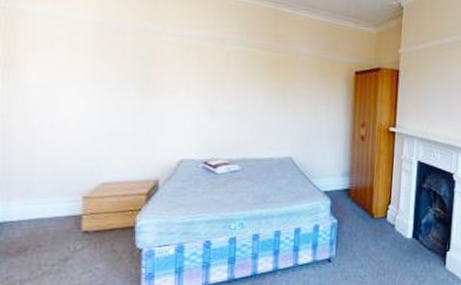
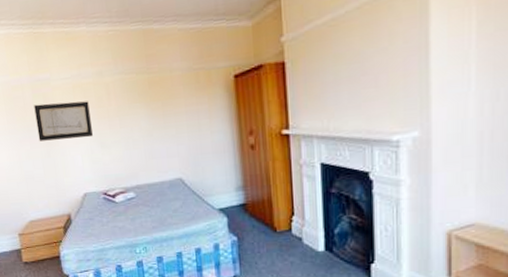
wall art: none [134,55,204,102] -> present [34,101,93,141]

